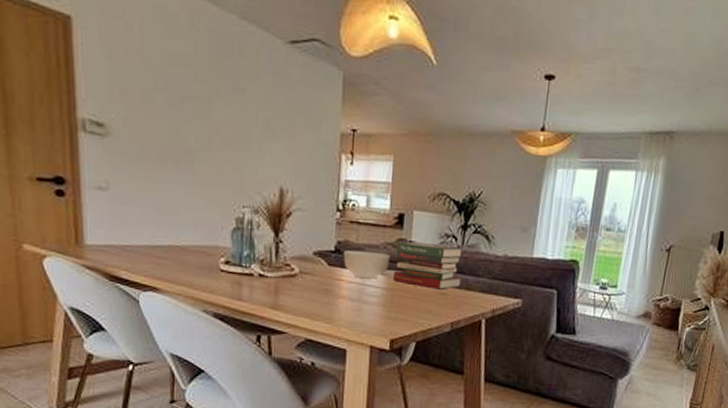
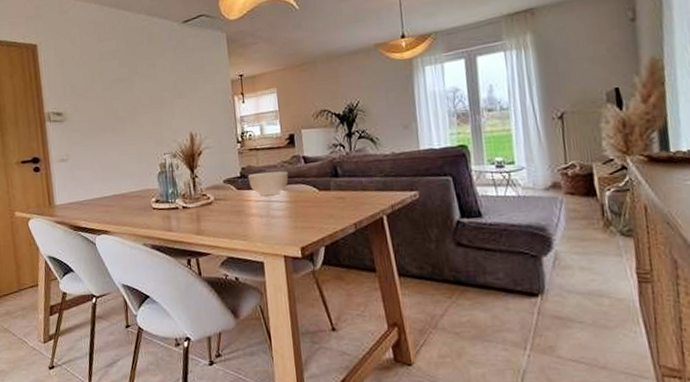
books: present [393,241,462,290] -> none [292,153,356,195]

